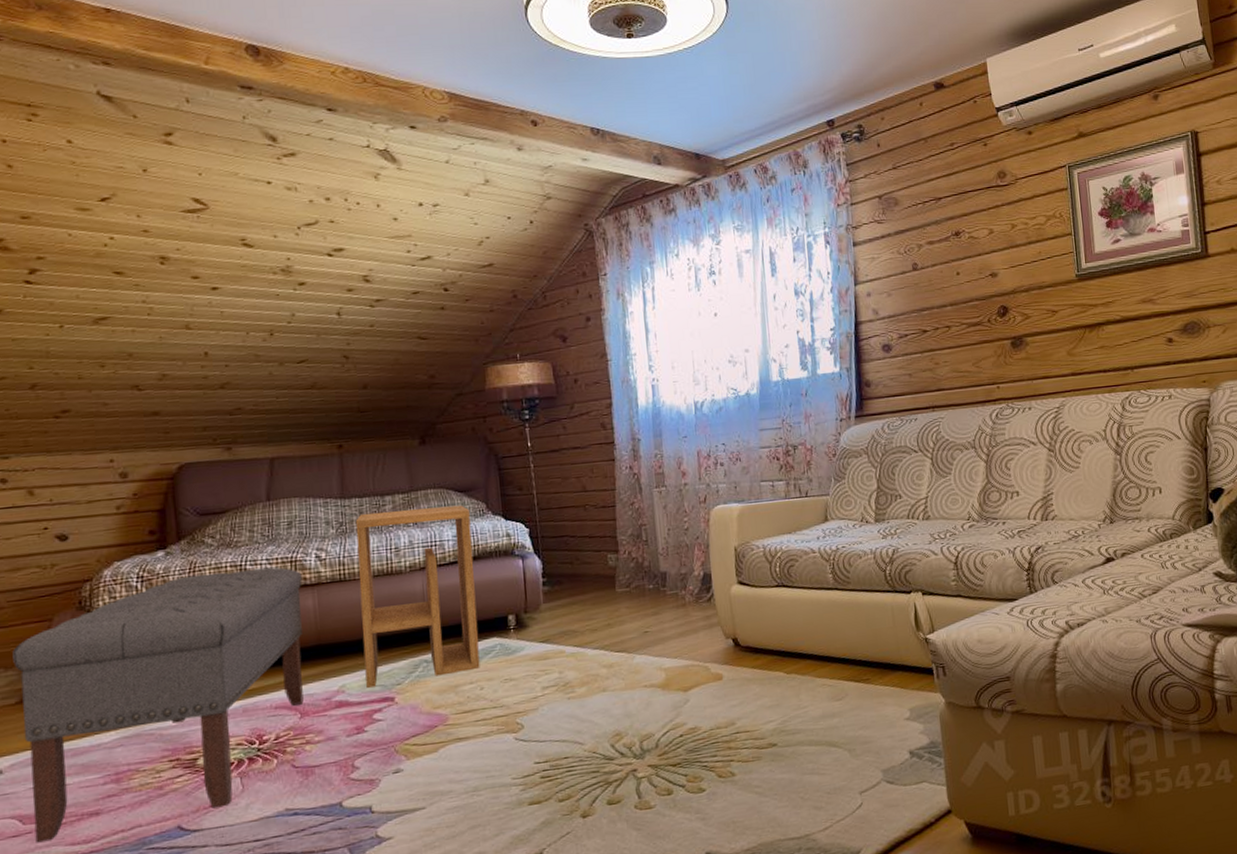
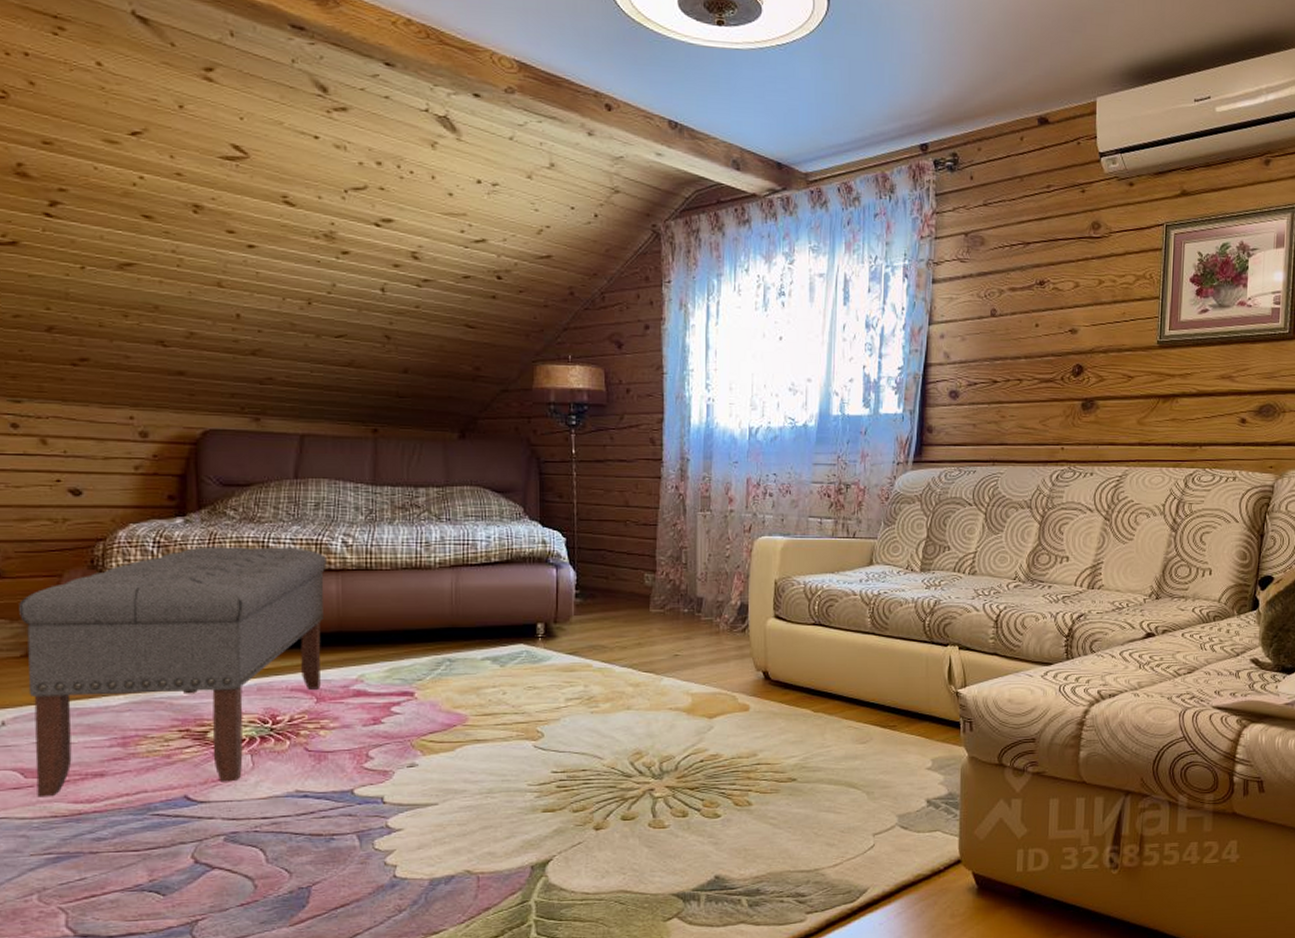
side table: present [355,505,480,688] -> none [385,503,506,680]

